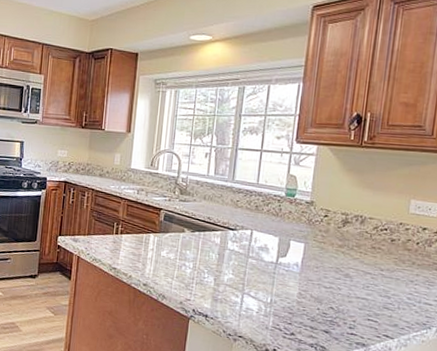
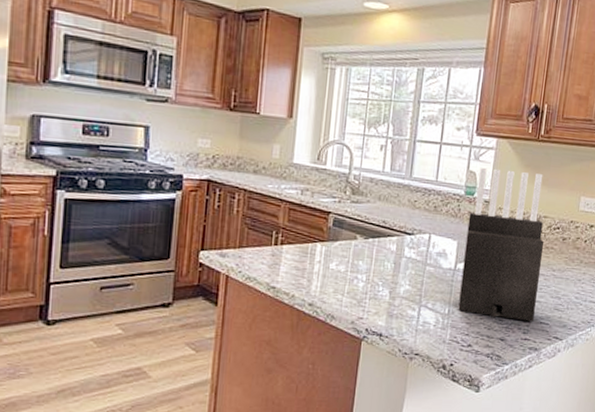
knife block: none [280,171,371,318] -> present [458,167,545,322]

